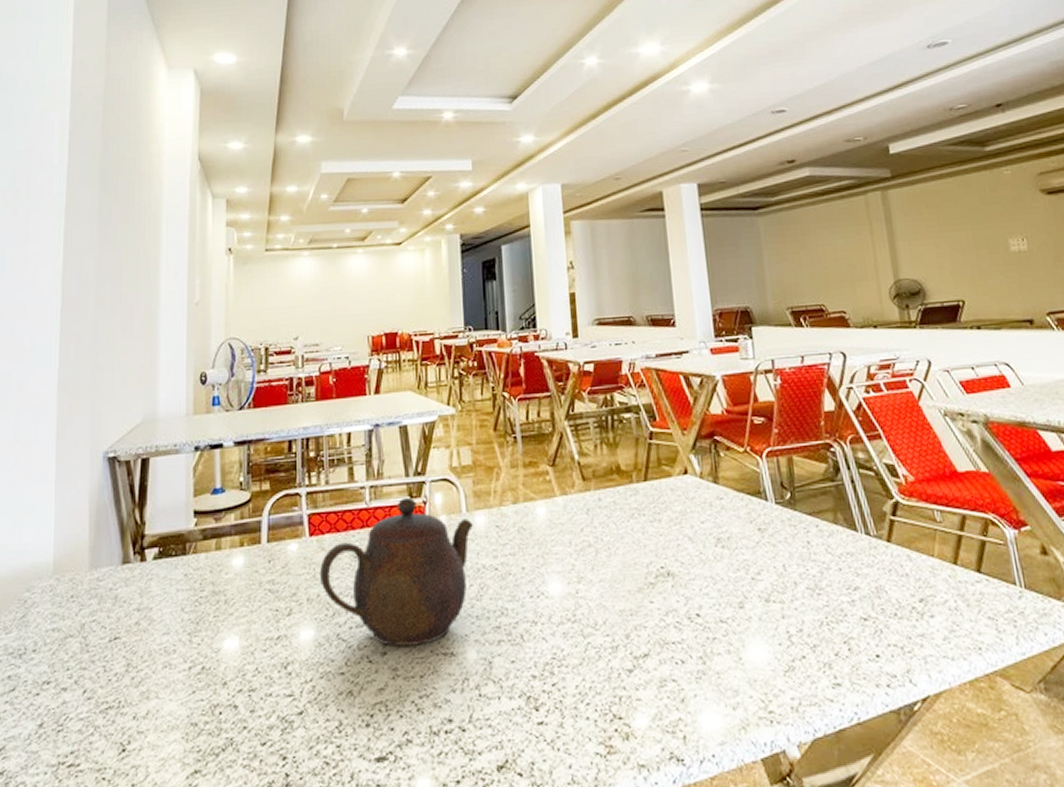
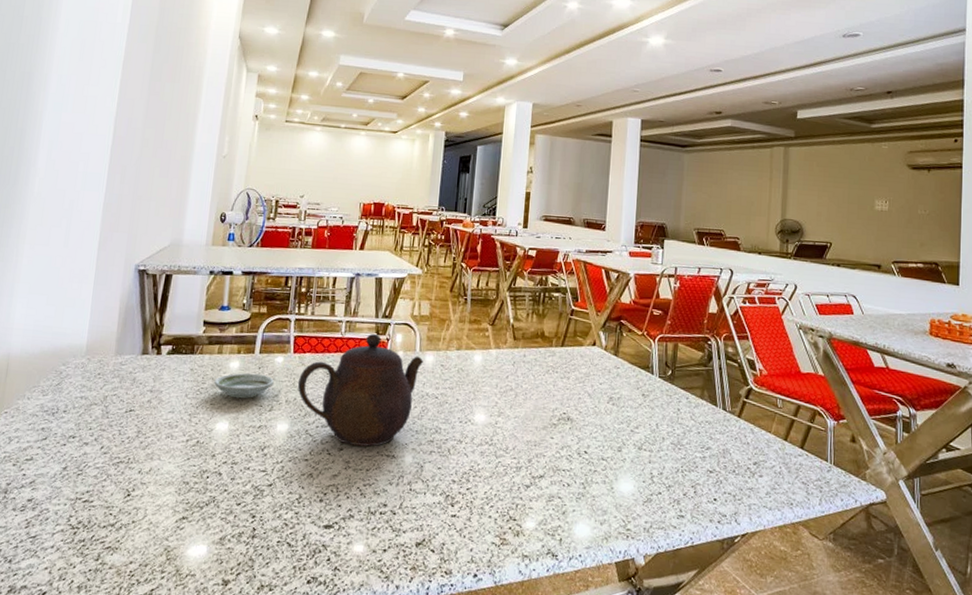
saucer: none [215,568,289,605] -> present [214,373,274,399]

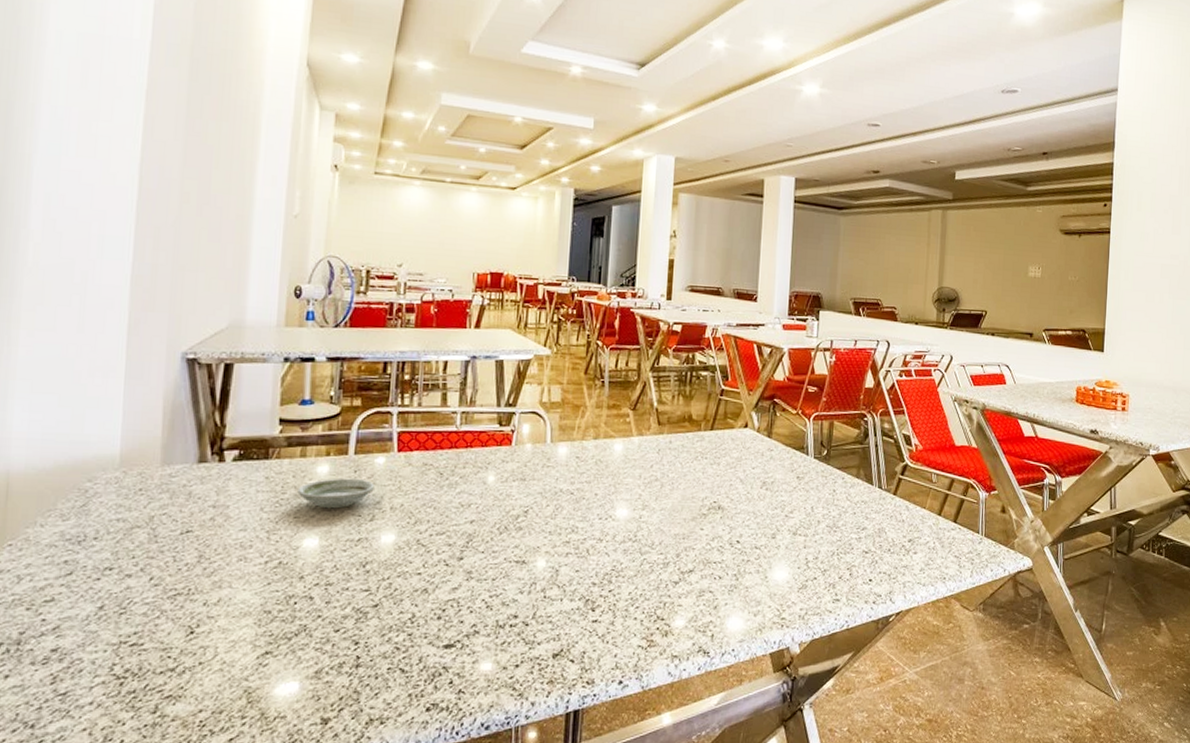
teapot: present [298,333,423,447] -> none [405,424,555,553]

